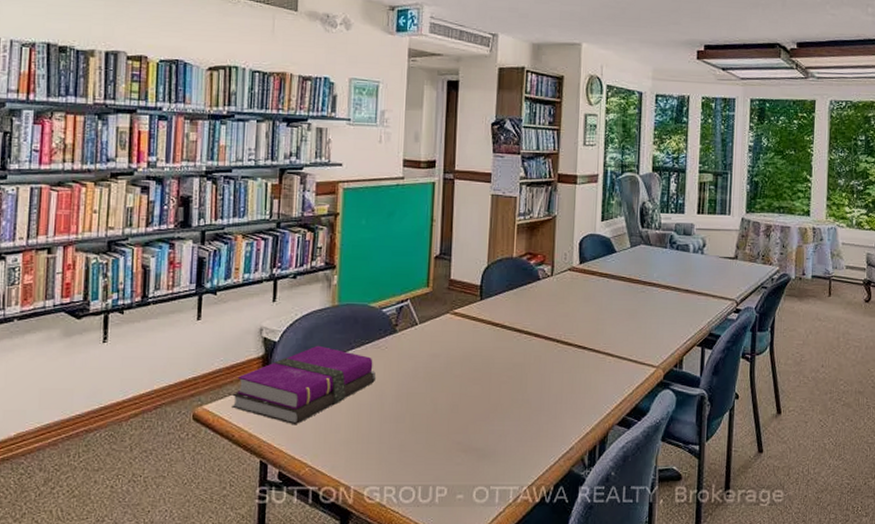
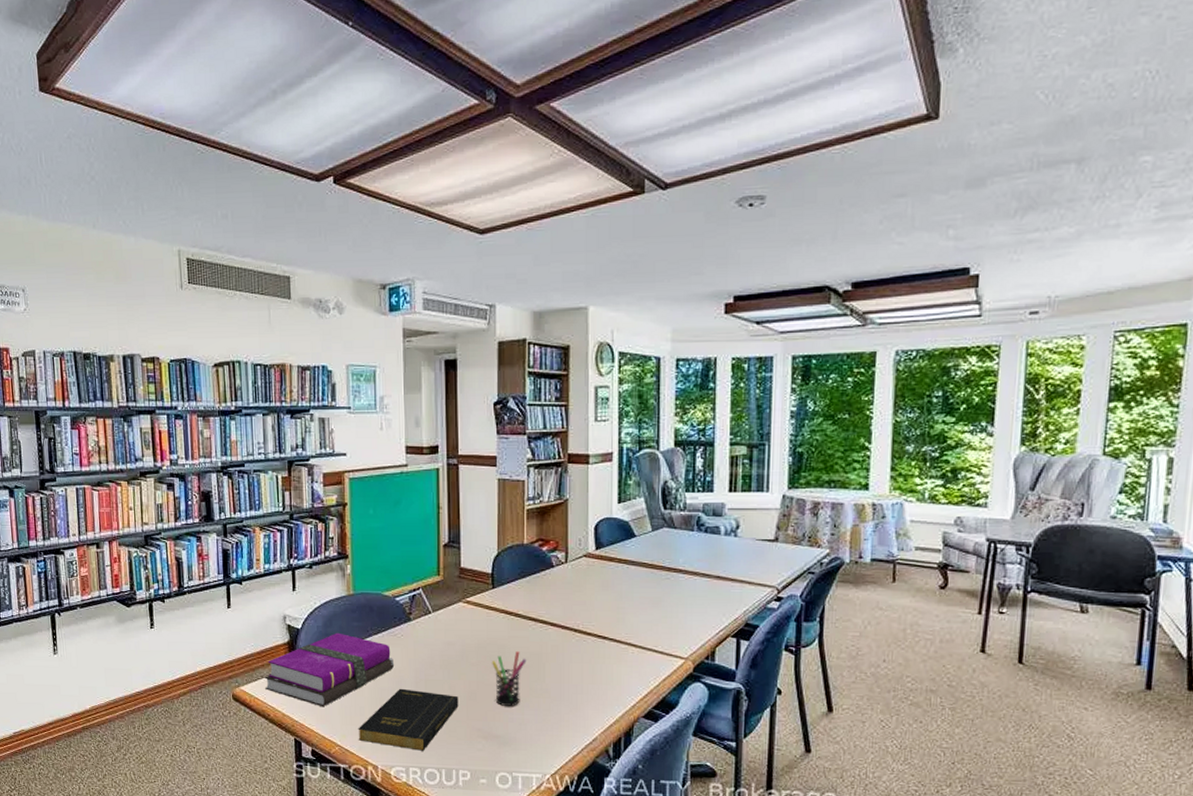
book: none [331,402,440,468] -> present [358,688,459,751]
pen holder: none [476,362,510,418] -> present [492,651,527,706]

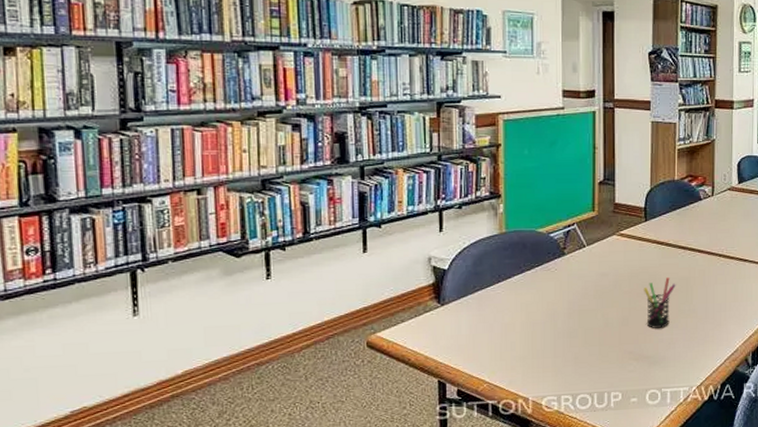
hardback book: present [265,632,395,707] -> none [405,270,548,346]
book: present [358,688,459,751] -> none [508,320,611,379]

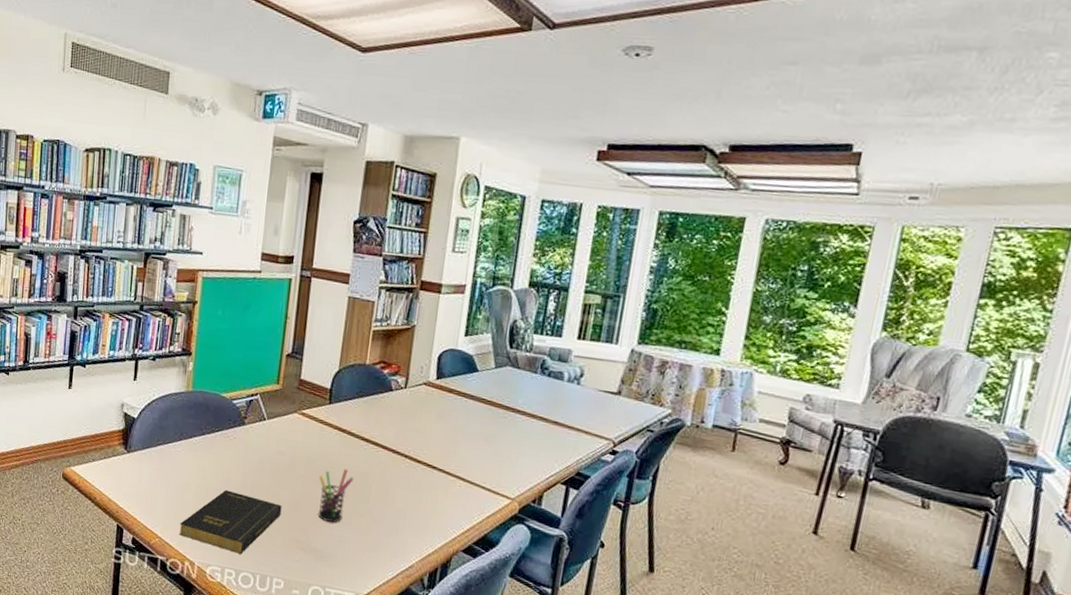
book: none [508,320,611,379] -> present [179,489,282,554]

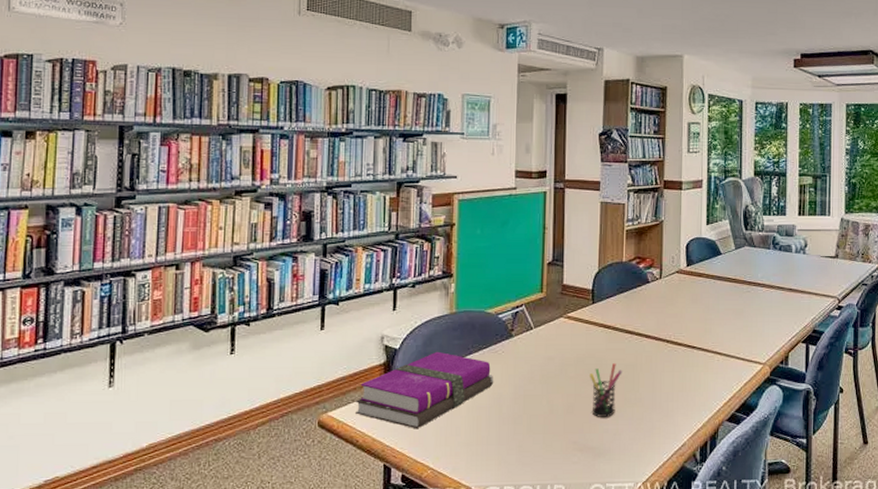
hardback book: none [95,426,224,498] -> present [356,351,494,429]
book: present [179,489,282,554] -> none [452,405,556,468]

